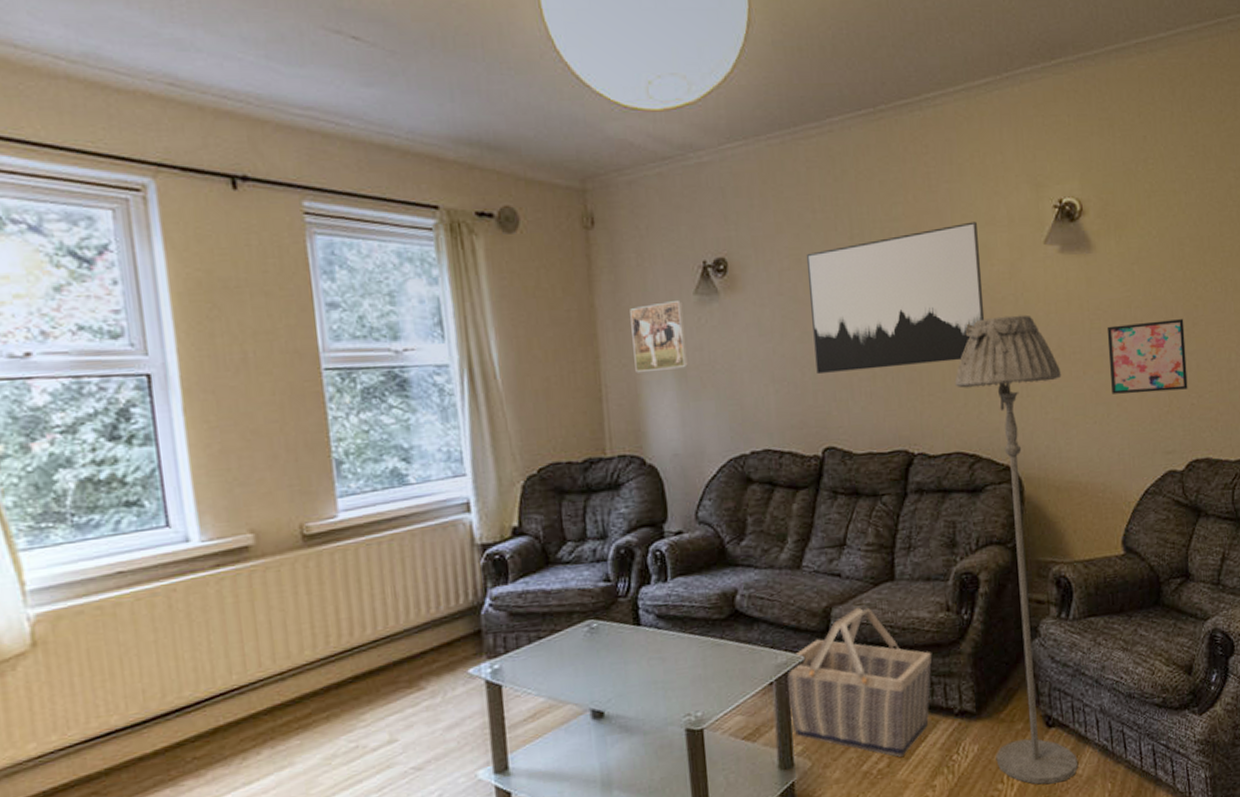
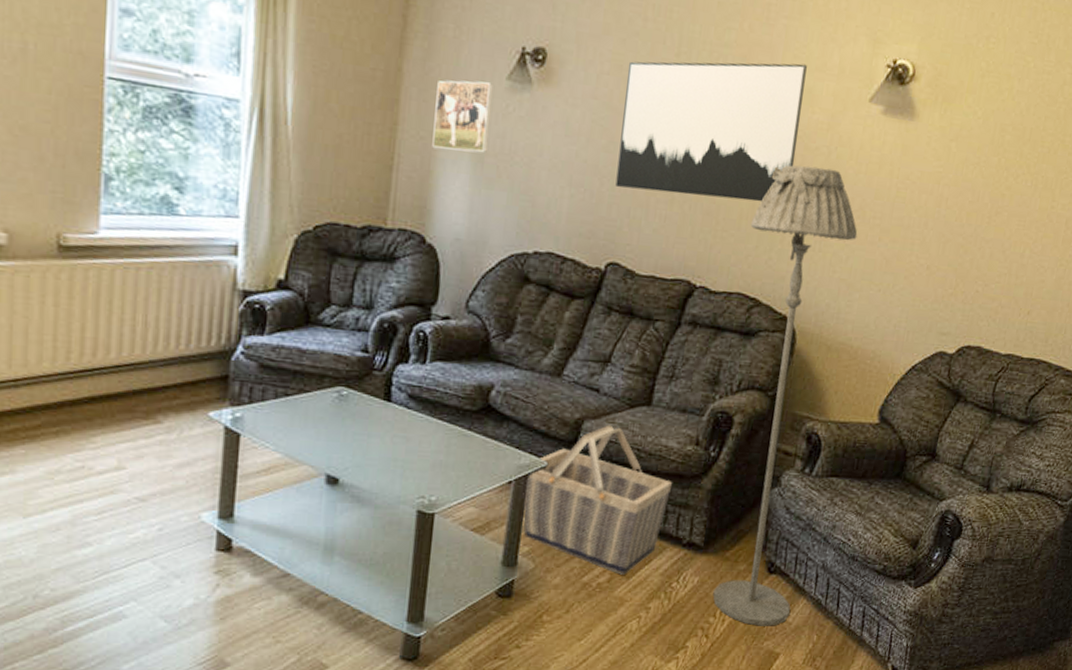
wall art: present [1106,319,1188,394] -> none [902,198,988,276]

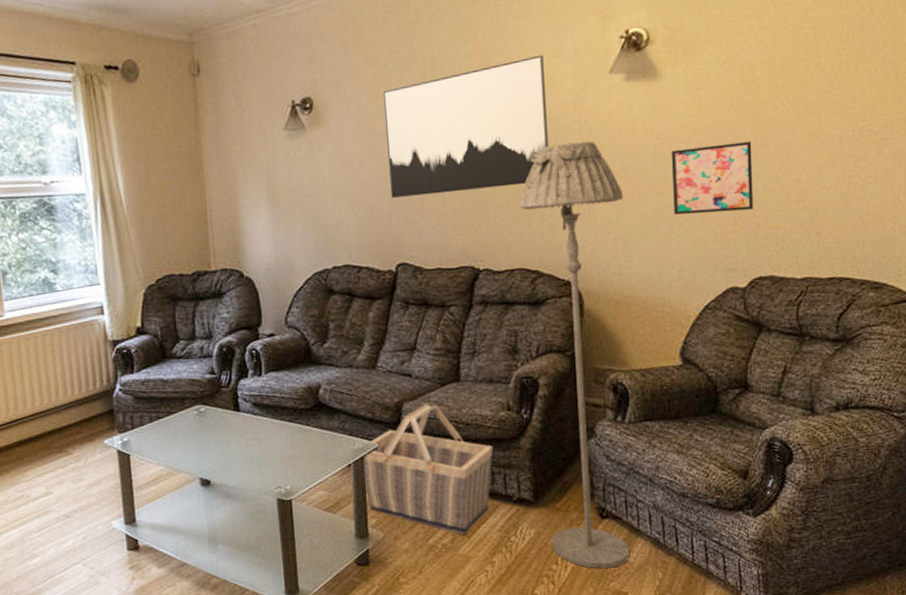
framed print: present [432,80,493,154] -> none [230,136,280,199]
wall art: none [902,198,988,276] -> present [670,141,754,215]

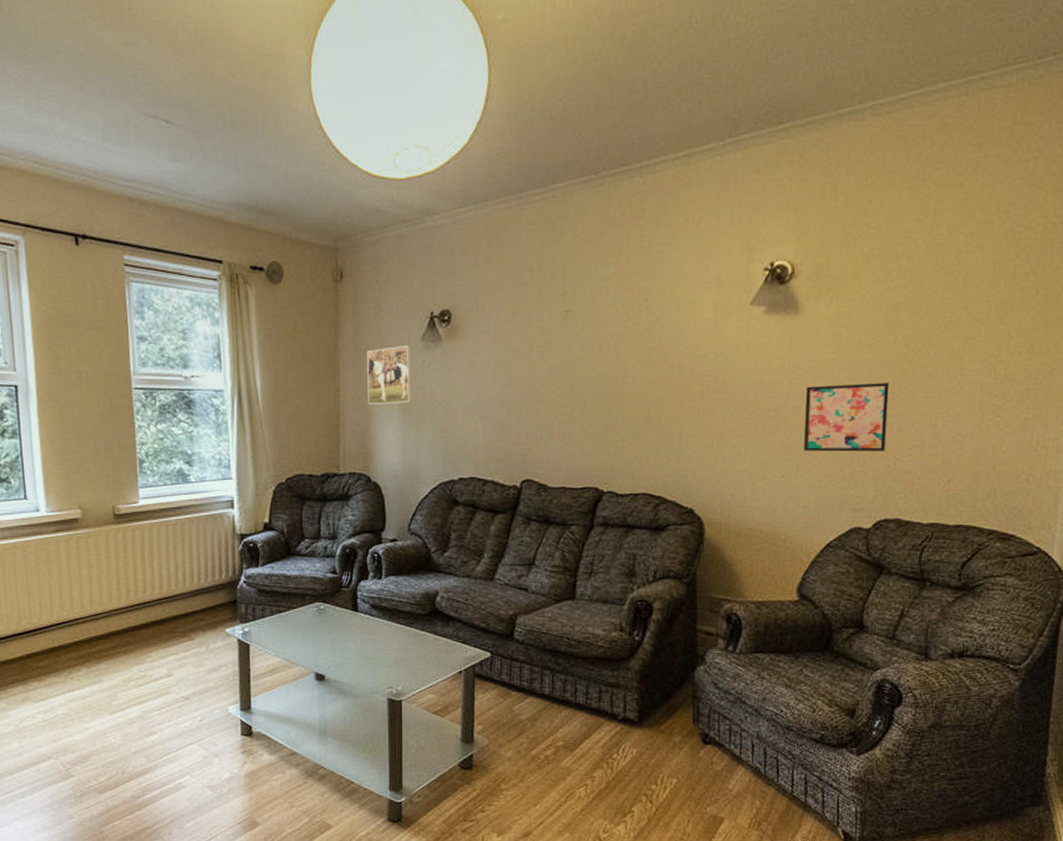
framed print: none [230,136,280,199] -> present [367,346,413,406]
basket: present [362,403,494,535] -> none [472,618,603,748]
wall art: present [382,55,549,198] -> none [521,282,685,415]
floor lamp: present [519,141,631,569] -> none [648,371,754,793]

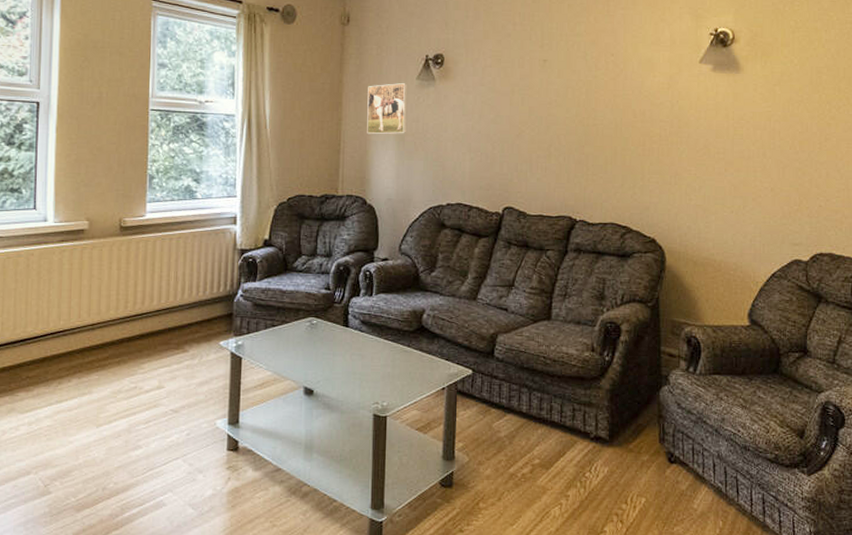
wall art: present [804,383,890,452] -> none [748,133,817,193]

